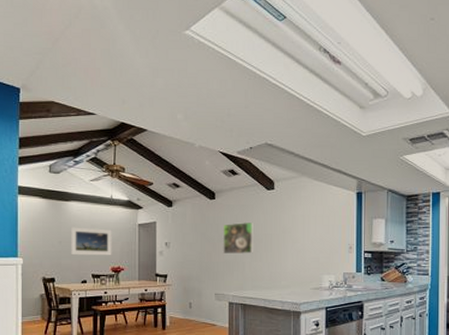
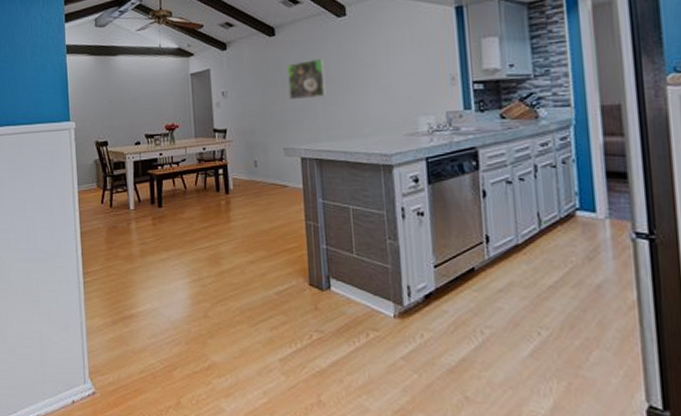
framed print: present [71,227,112,256] -> none [121,82,165,115]

